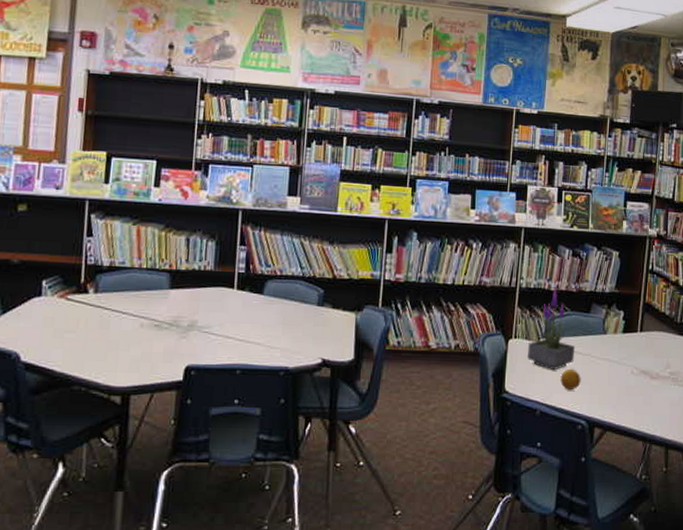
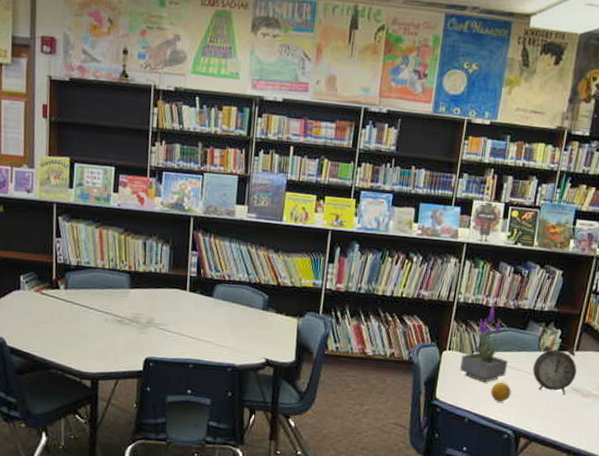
alarm clock: none [600,324,643,378] -> present [532,342,579,394]

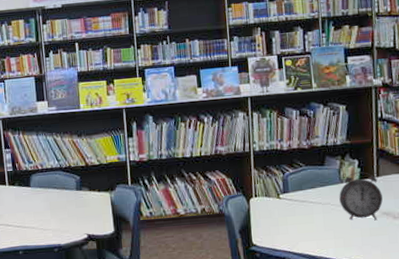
potted plant: present [460,304,509,383] -> none [269,148,315,222]
fruit: present [490,382,512,402] -> none [304,218,324,238]

